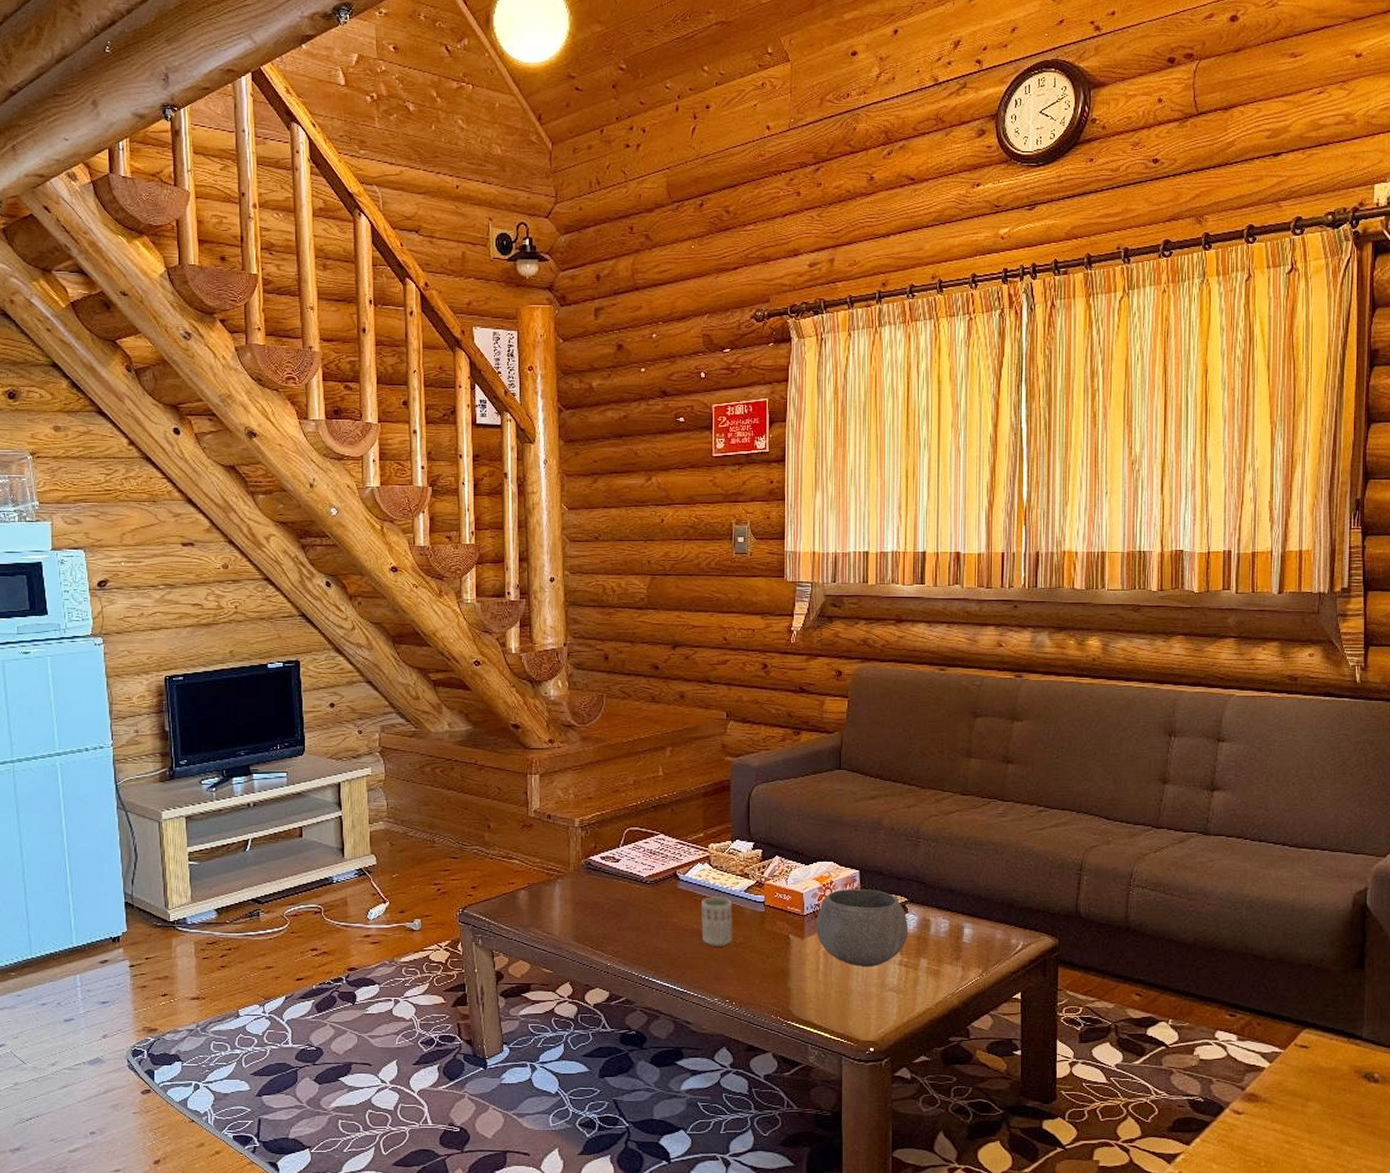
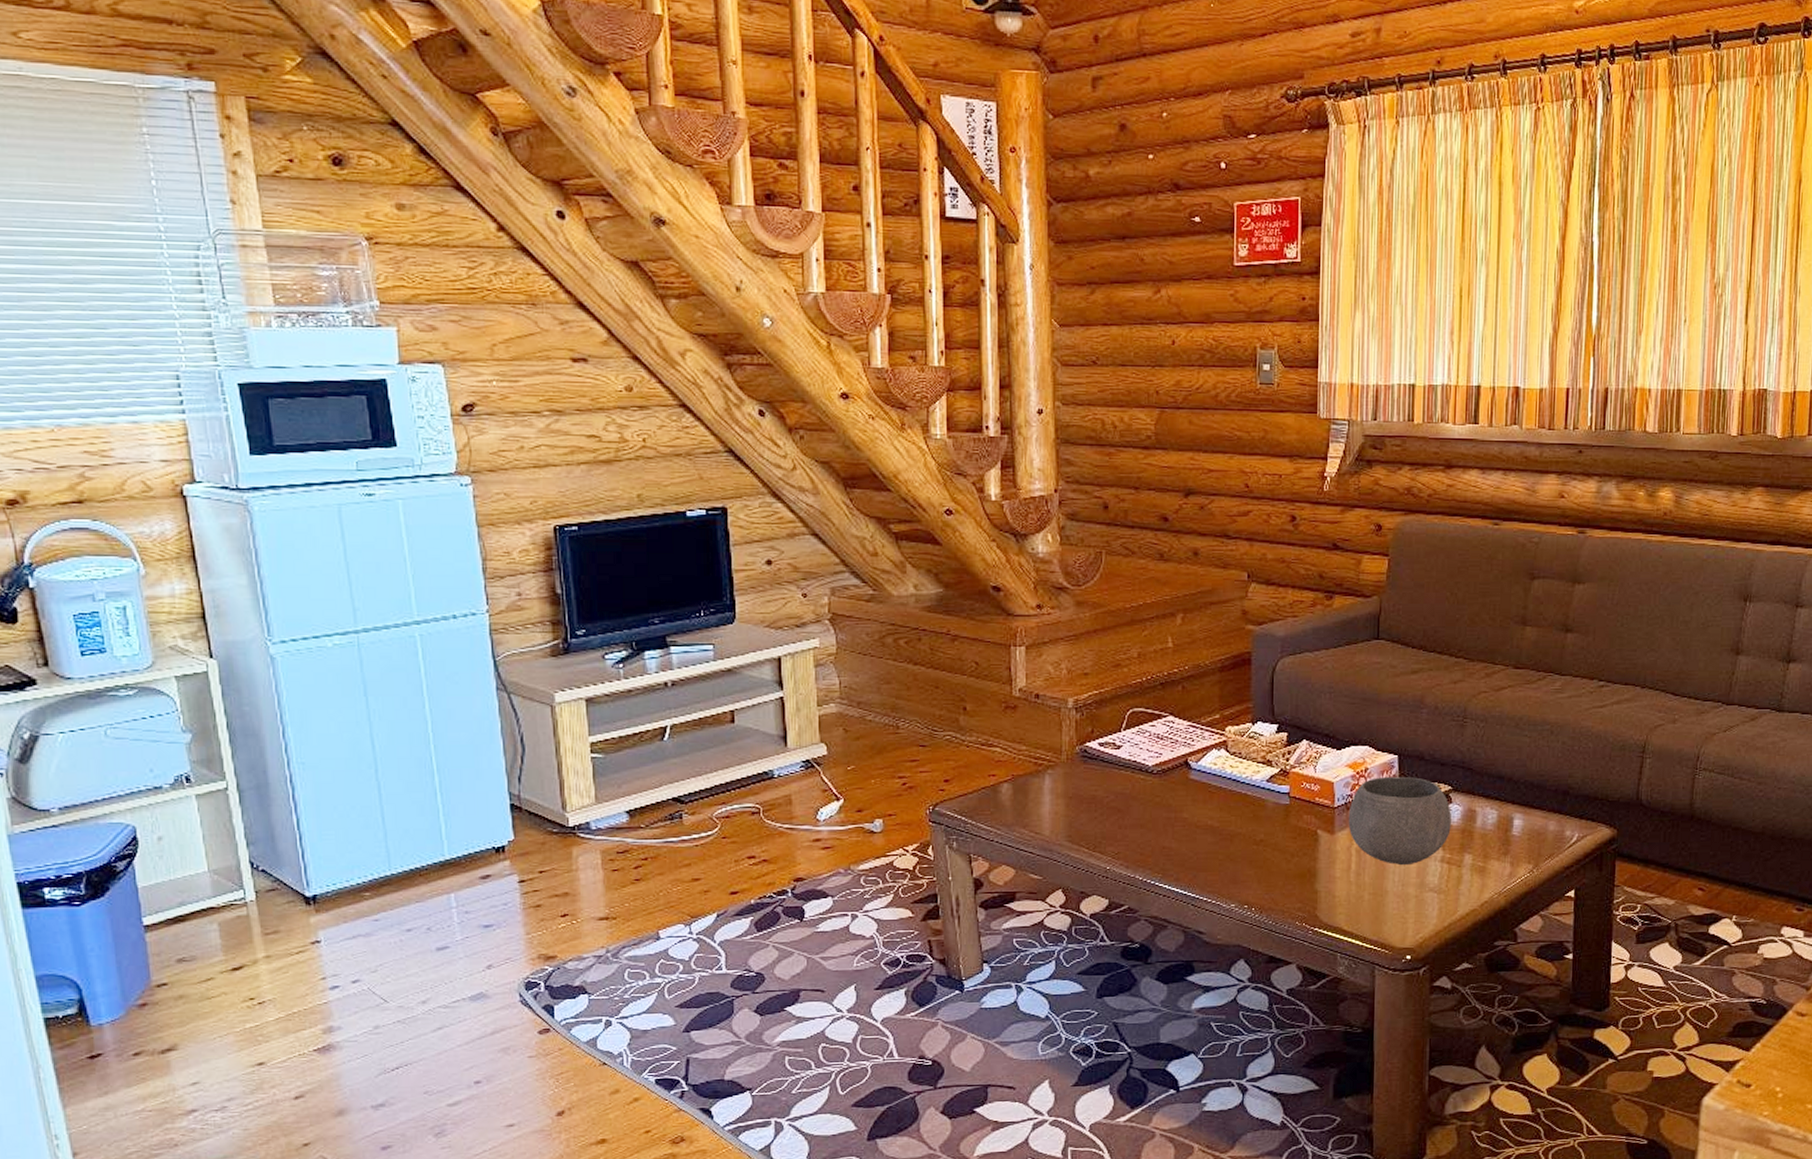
cup: present [701,897,733,946] -> none [1216,787,1253,844]

